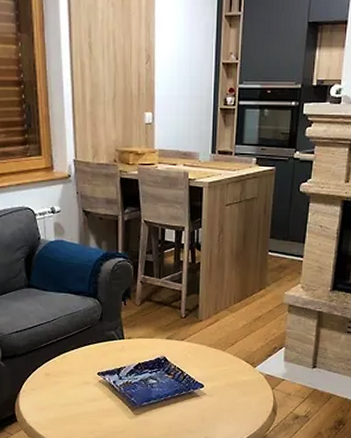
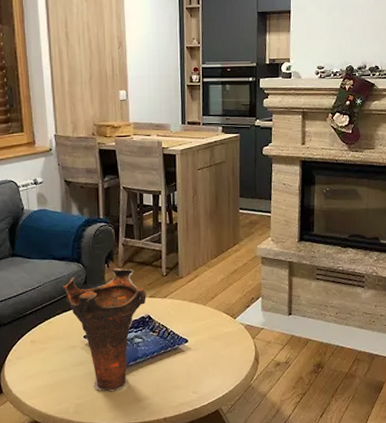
vase: none [77,306,164,430] -> present [62,268,148,392]

